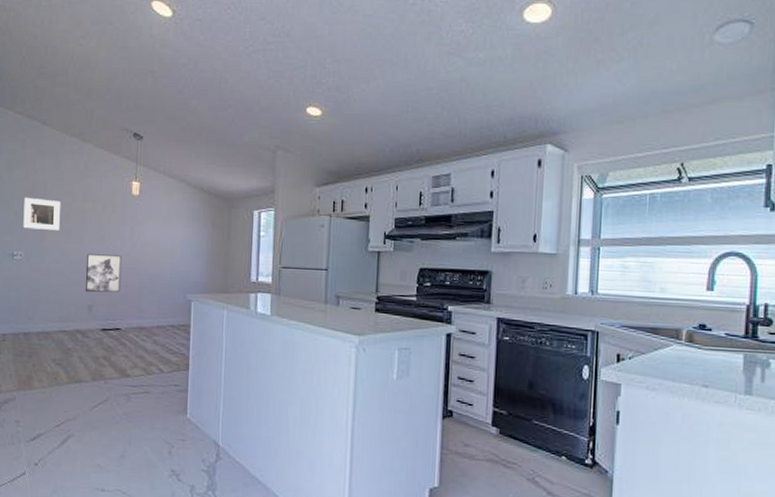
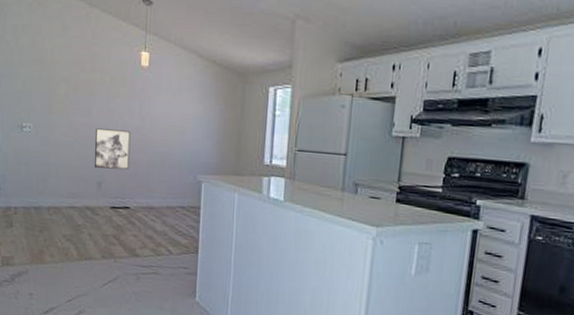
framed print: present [23,197,61,230] -> none [31,65,69,102]

